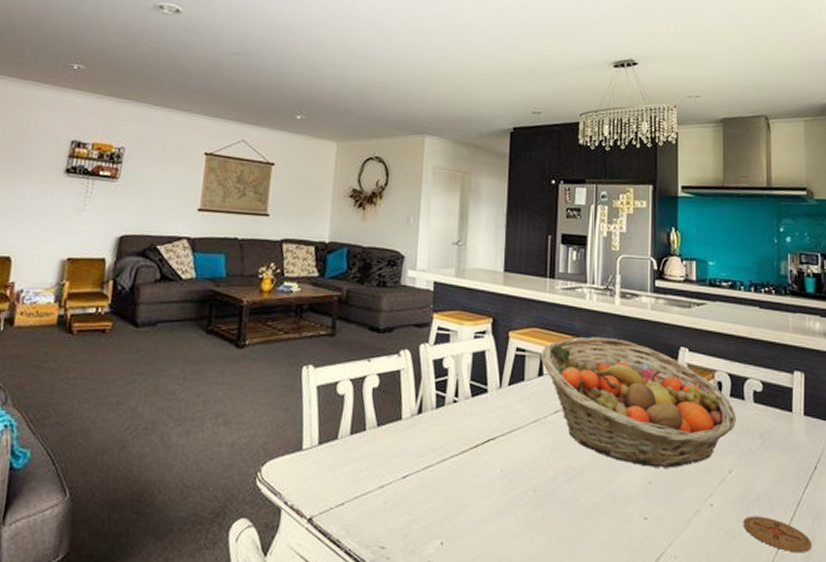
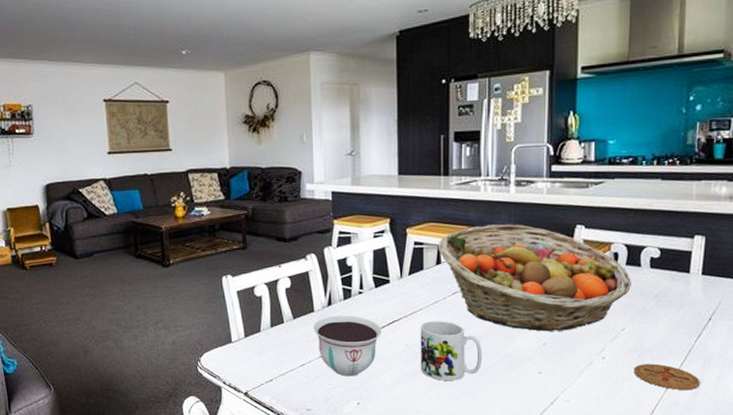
bowl: none [398,426,476,507] -> present [313,315,383,377]
mug: none [515,443,584,522] -> present [420,321,483,382]

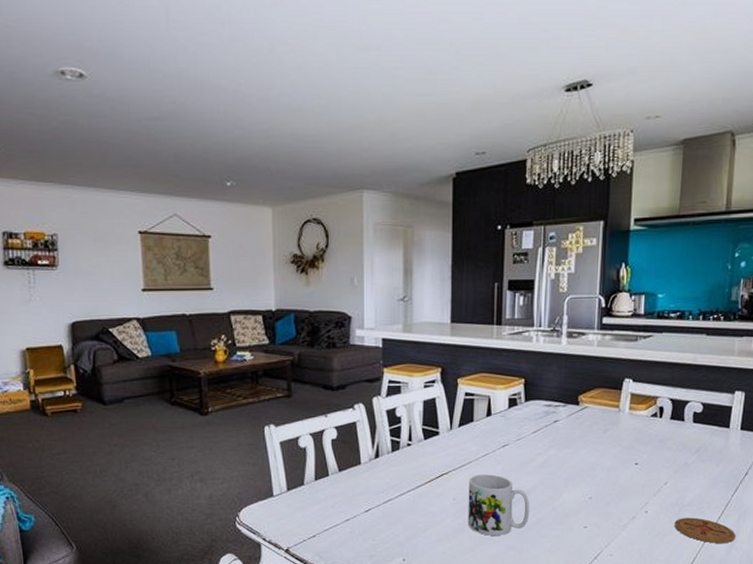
bowl: present [313,315,383,377] -> none [359,468,431,532]
fruit basket: present [437,224,631,332] -> none [488,376,675,485]

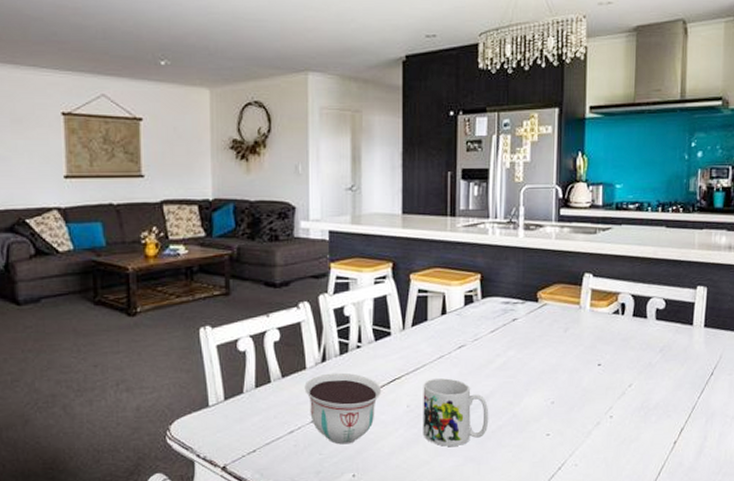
bowl: none [359,468,431,532] -> present [304,372,382,445]
coaster: present [674,517,735,543] -> none [640,422,703,450]

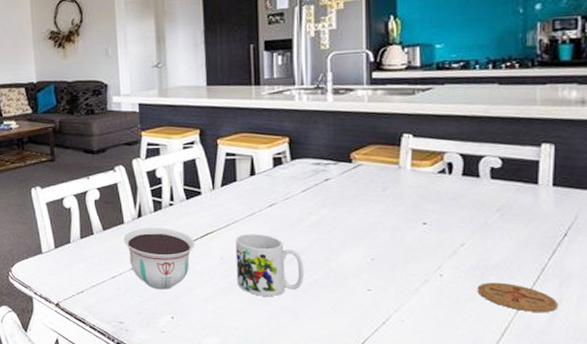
coaster: none [640,422,703,450] -> present [477,282,557,312]

